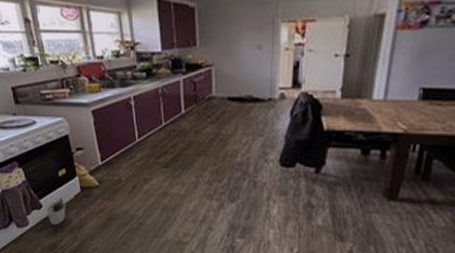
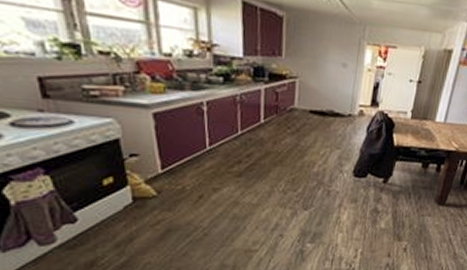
potted plant: present [45,197,66,225] -> none [82,208,111,241]

